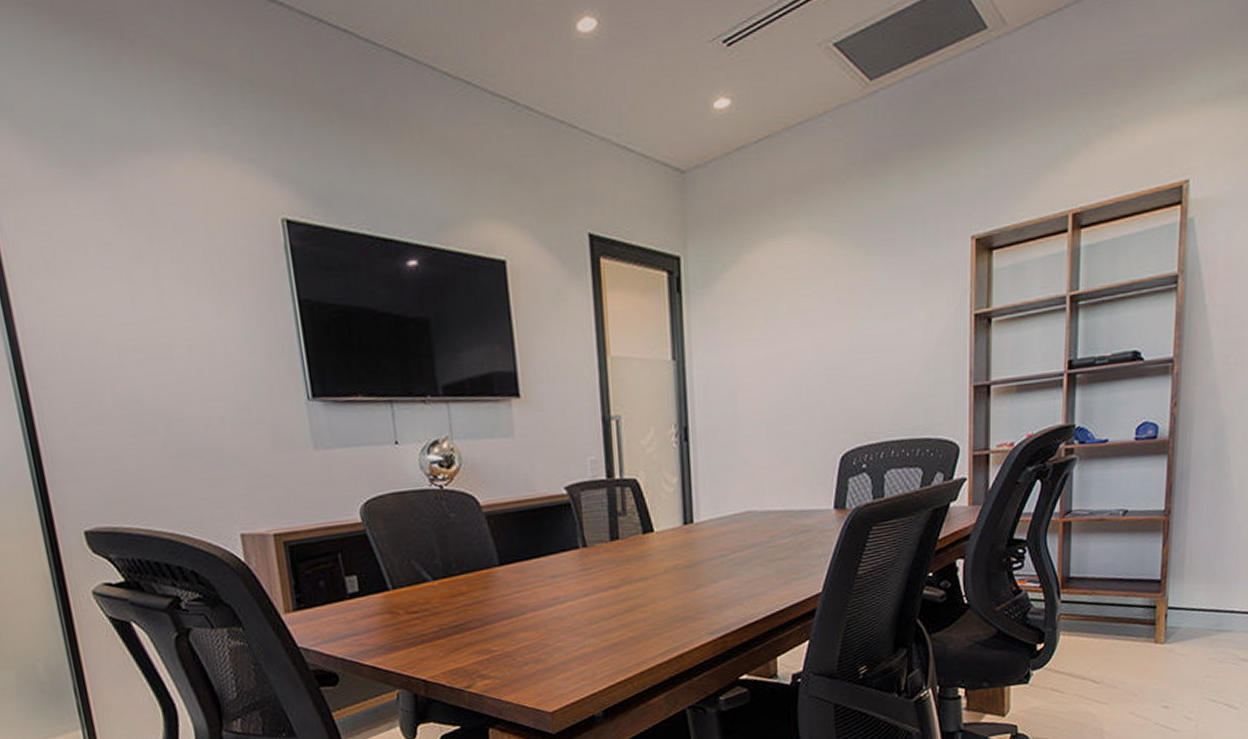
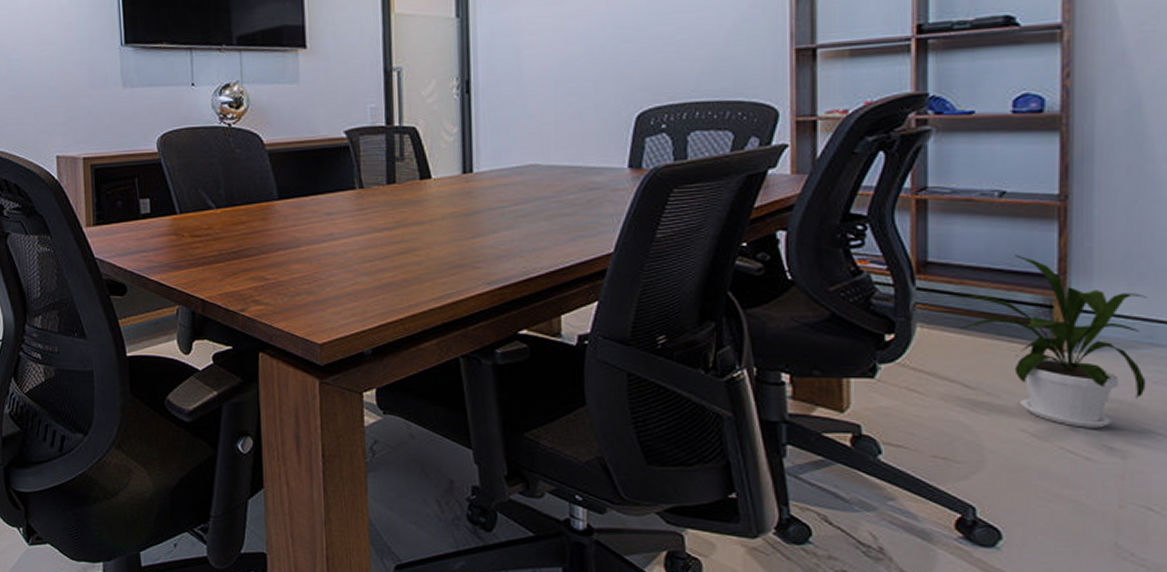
house plant: none [1085,564,1219,705] -> present [950,254,1147,428]

